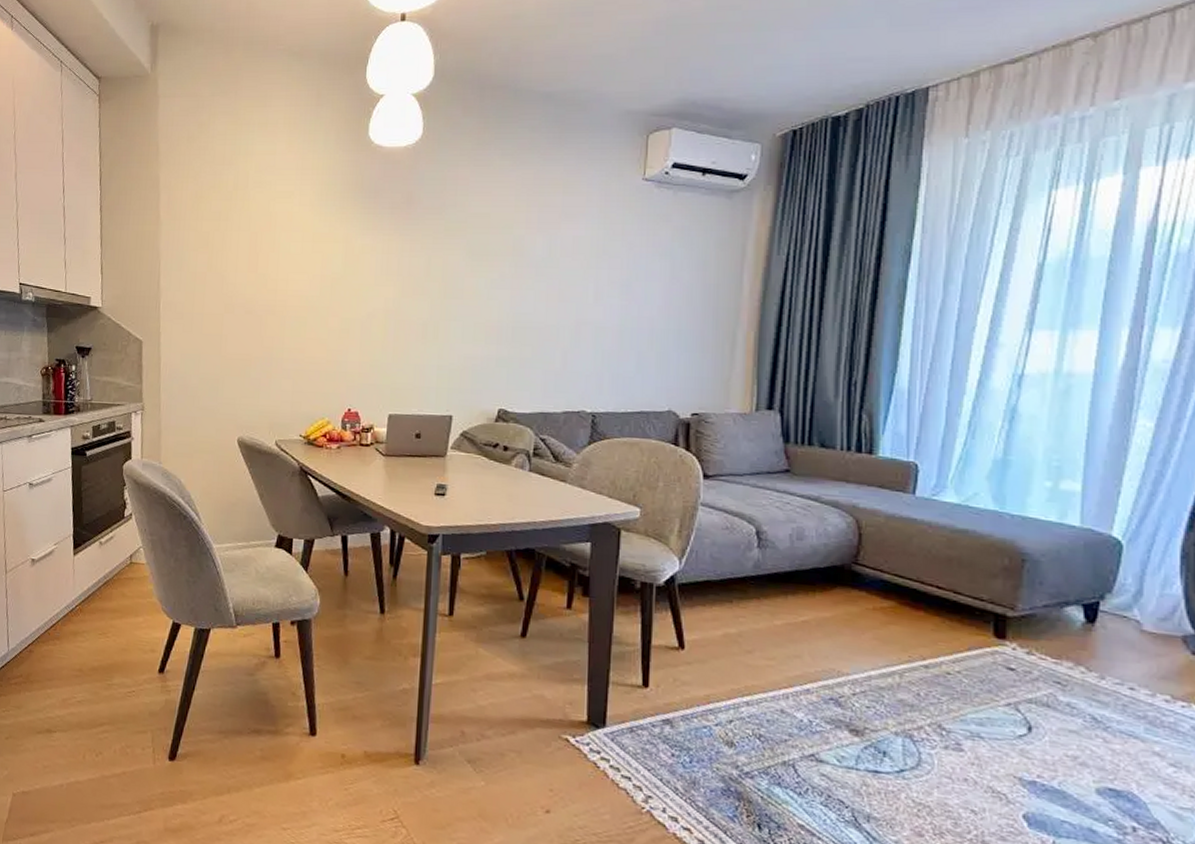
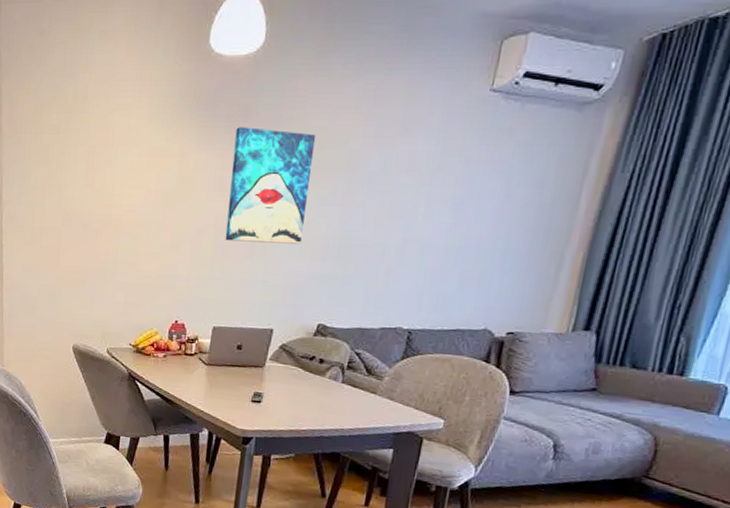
wall art: none [395,213,480,328] -> present [225,127,317,244]

